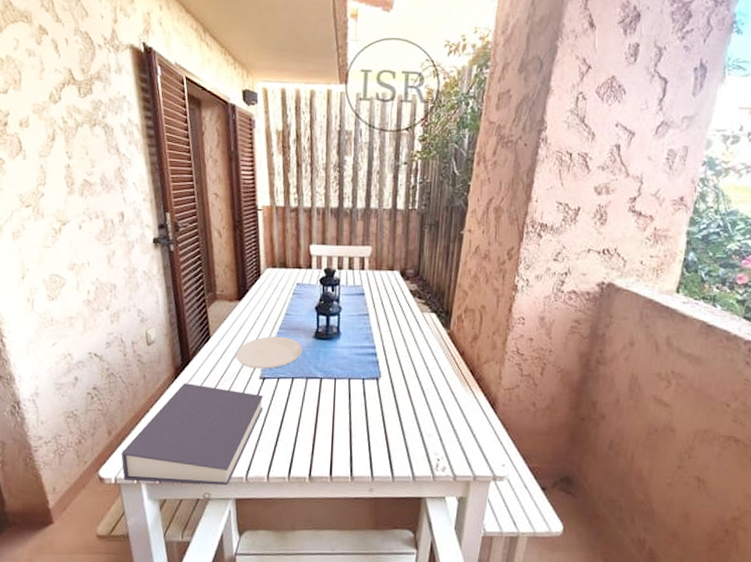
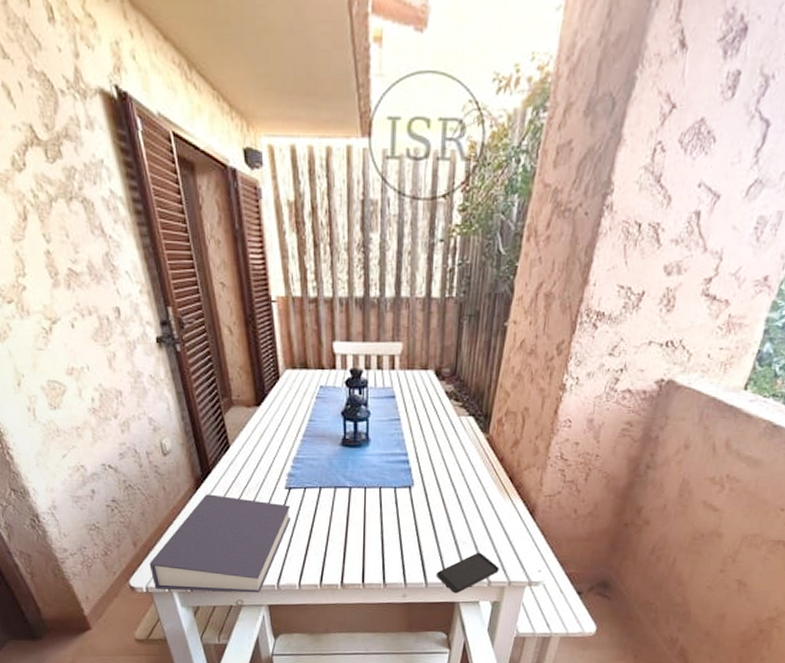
plate: present [235,336,302,370] -> none [258,444,329,479]
mobile phone: none [403,444,464,489] -> present [437,552,499,594]

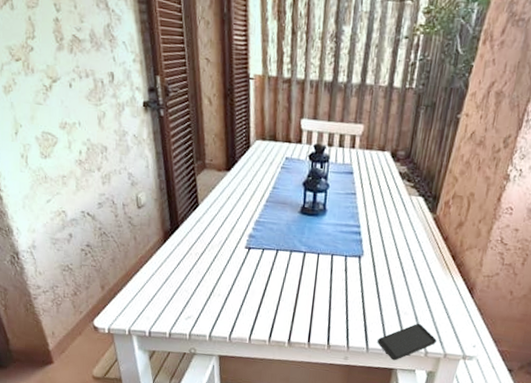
book: present [149,494,291,593] -> none [113,247,248,344]

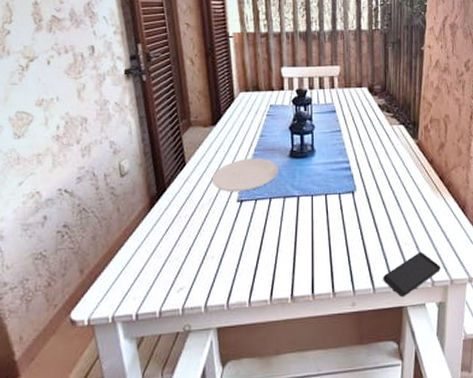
plate: none [222,208,288,240] -> present [212,158,278,192]

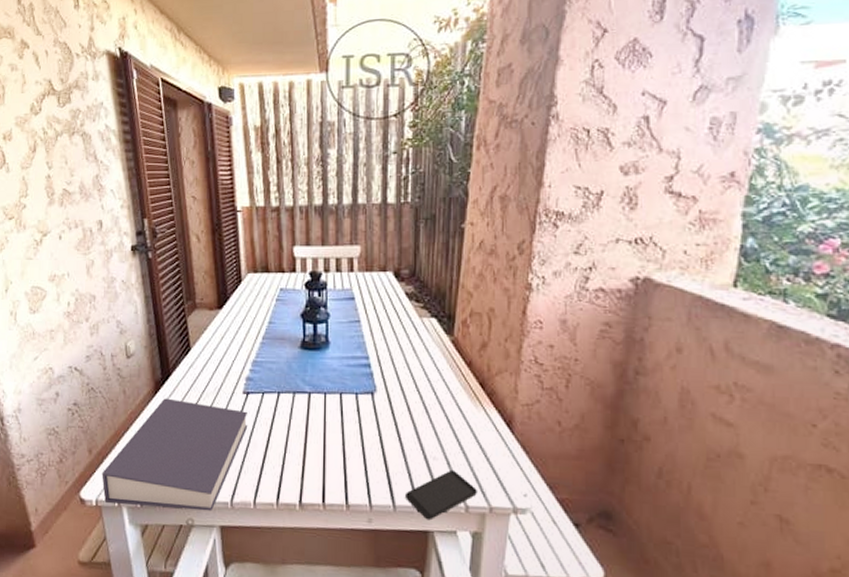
book: none [94,212,242,322] -> present [102,398,248,512]
plate: present [212,158,278,192] -> none [217,346,288,383]

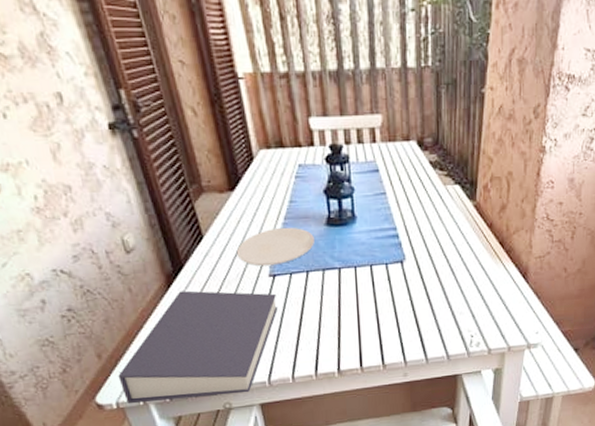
plate: none [217,346,288,383] -> present [236,227,314,267]
mobile phone: present [406,469,477,521] -> none [436,320,498,366]

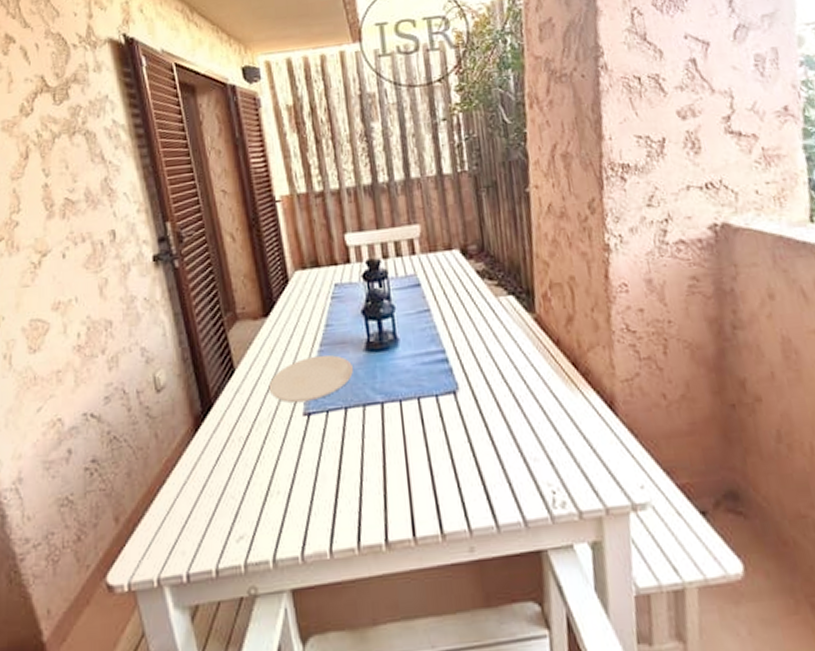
book: present [118,290,278,404] -> none [134,435,314,586]

